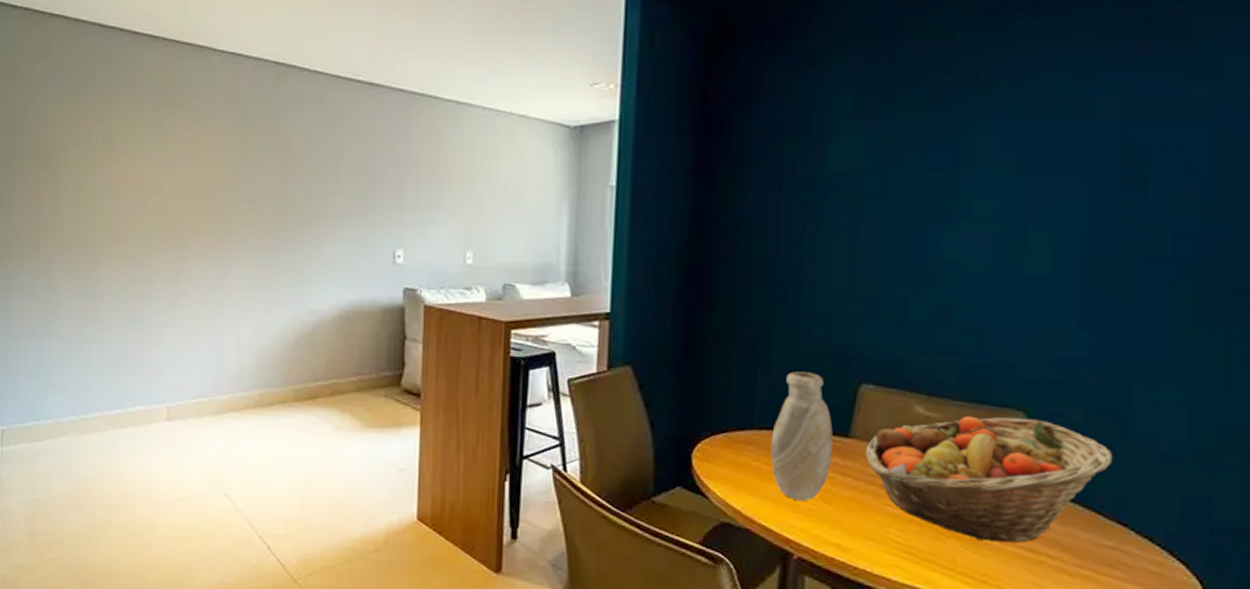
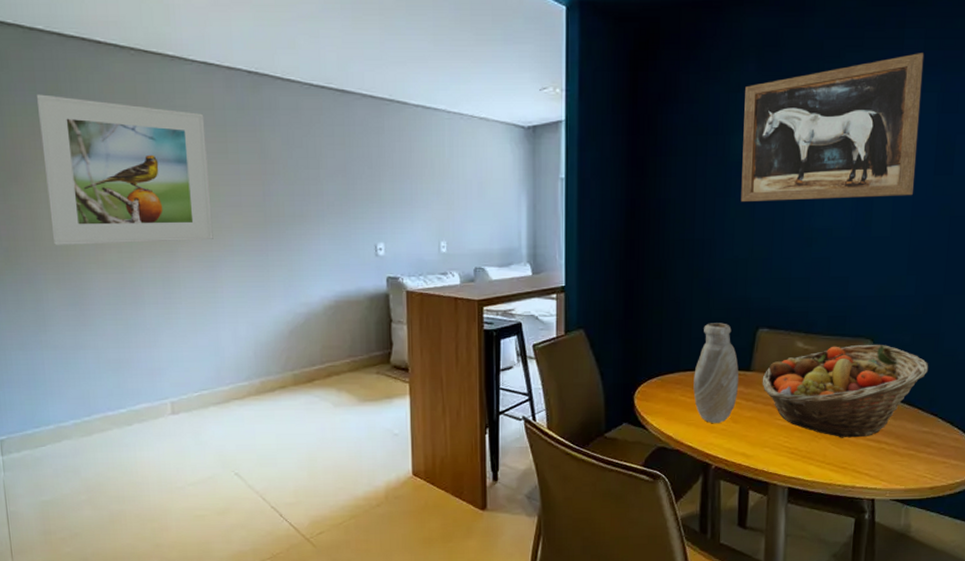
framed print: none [72,83,228,237] -> present [37,94,213,245]
wall art: none [839,45,1101,227] -> present [741,53,925,203]

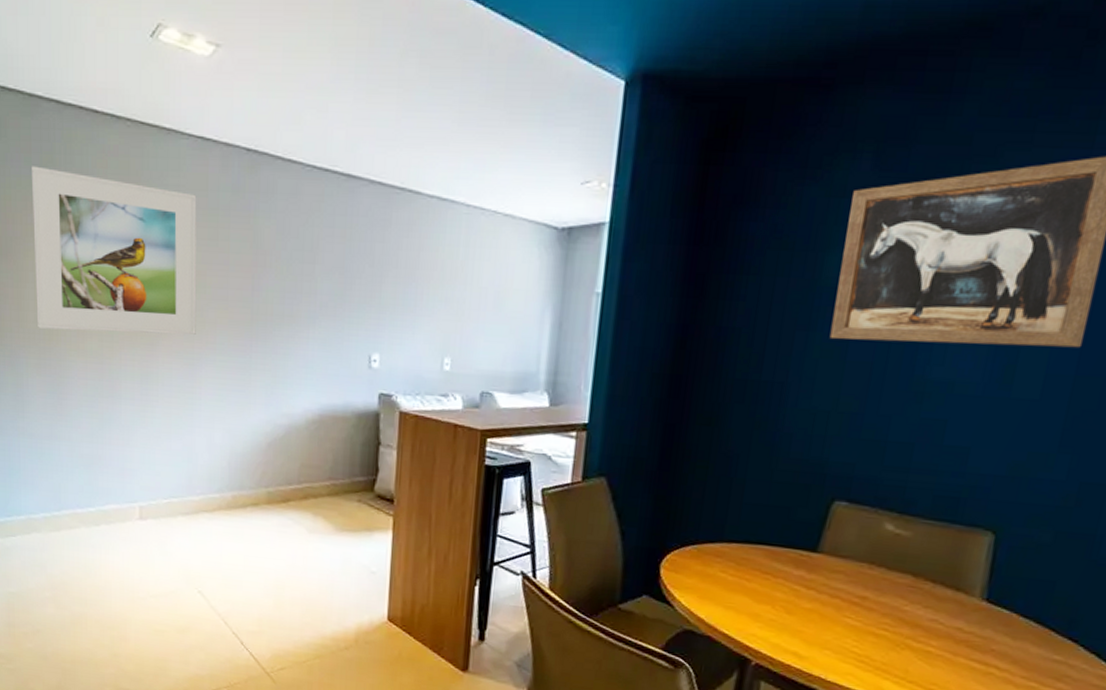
vase: present [693,323,739,424] -> none [737,487,802,612]
fruit basket: present [762,344,929,438] -> none [830,534,1074,656]

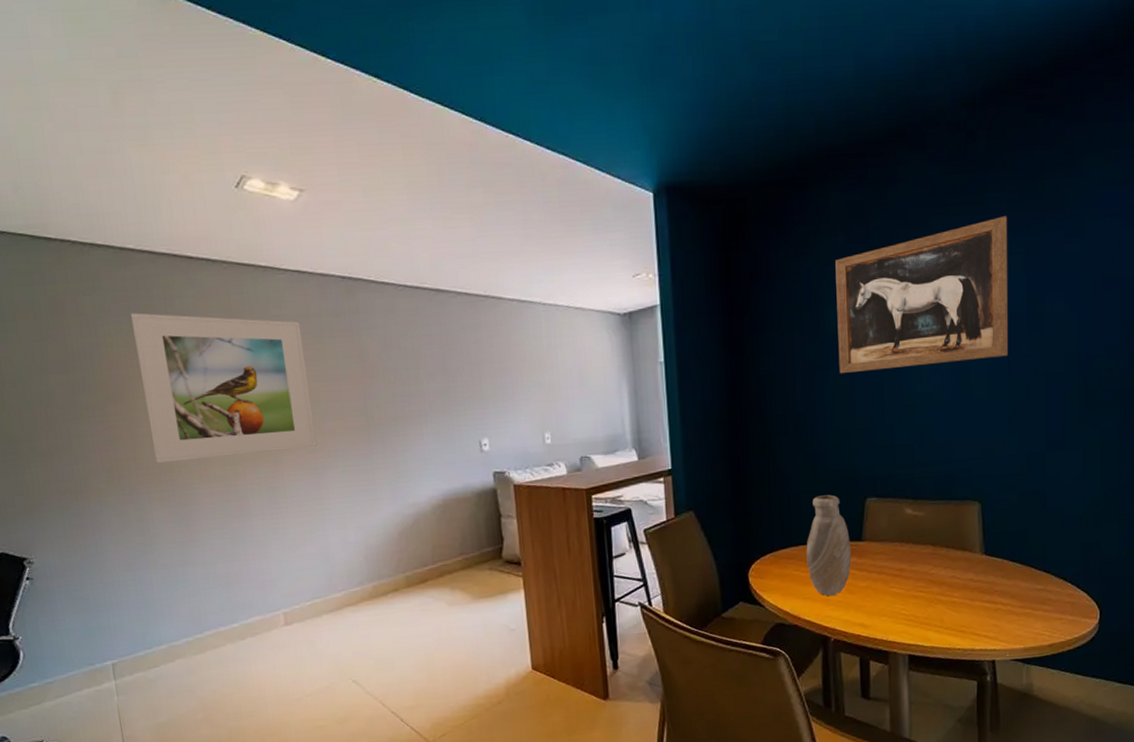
vase: none [737,487,802,612] -> present [806,494,852,596]

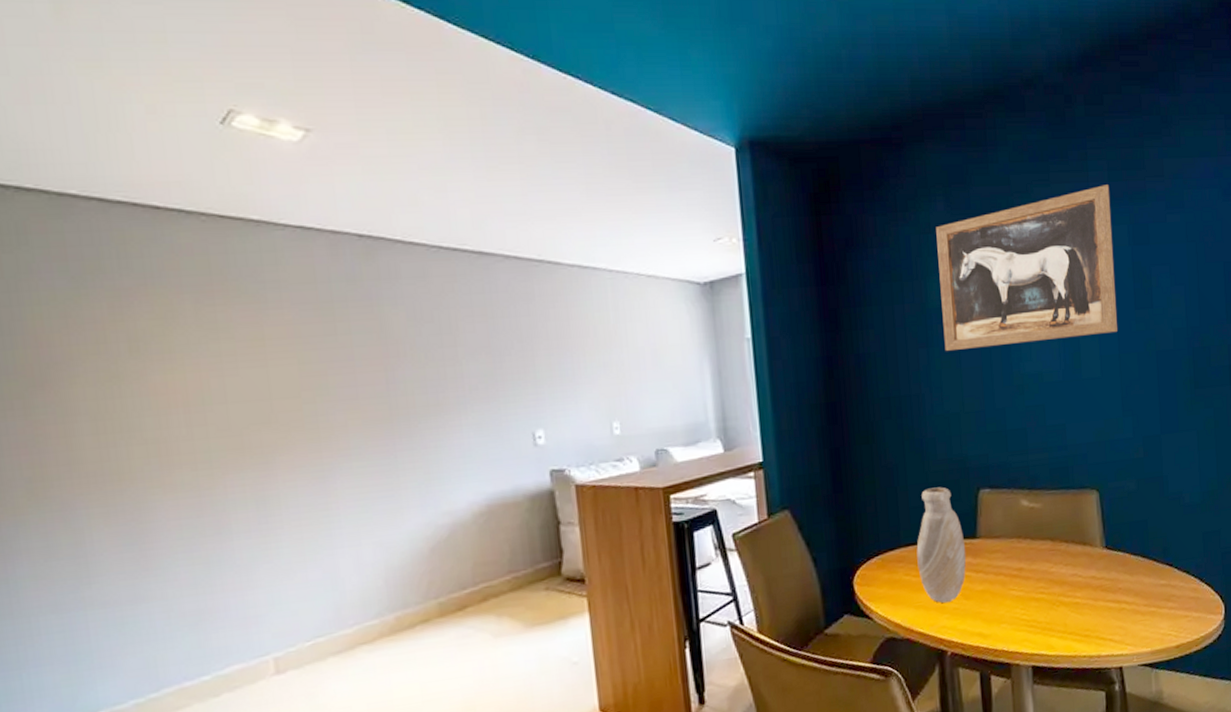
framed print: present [131,313,317,463] -> none [70,275,323,468]

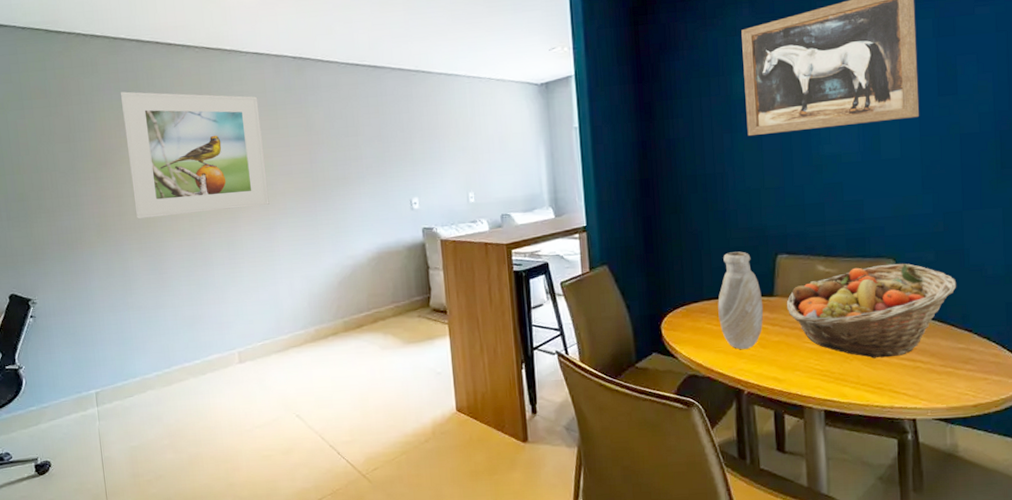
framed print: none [70,275,323,468] -> present [121,91,270,219]
fruit basket: none [990,494,1158,603] -> present [786,263,957,359]

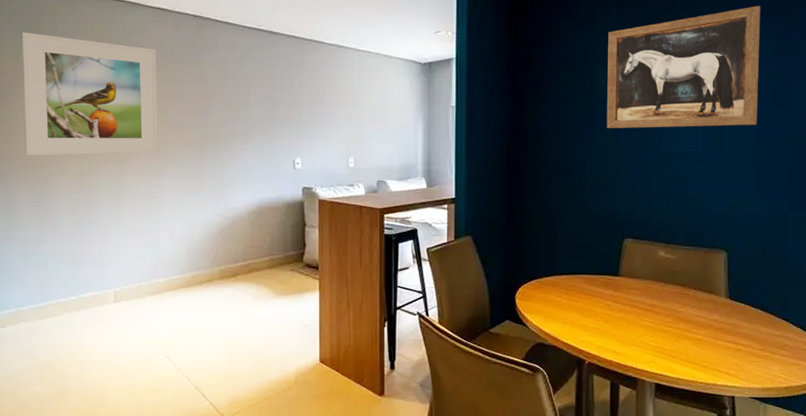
vase: present [718,251,764,350] -> none [568,233,609,323]
fruit basket: present [786,263,957,359] -> none [629,254,779,339]

